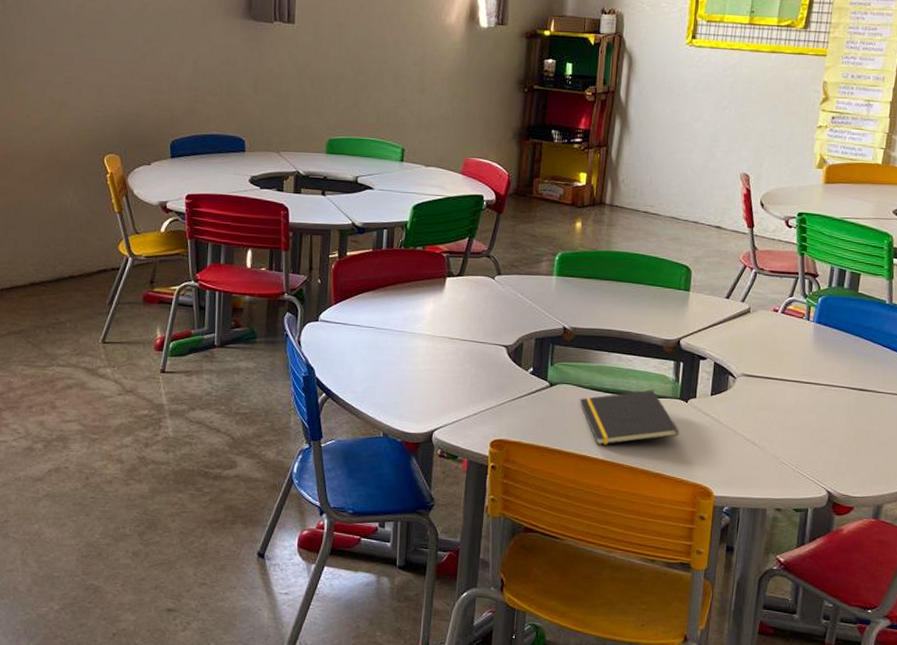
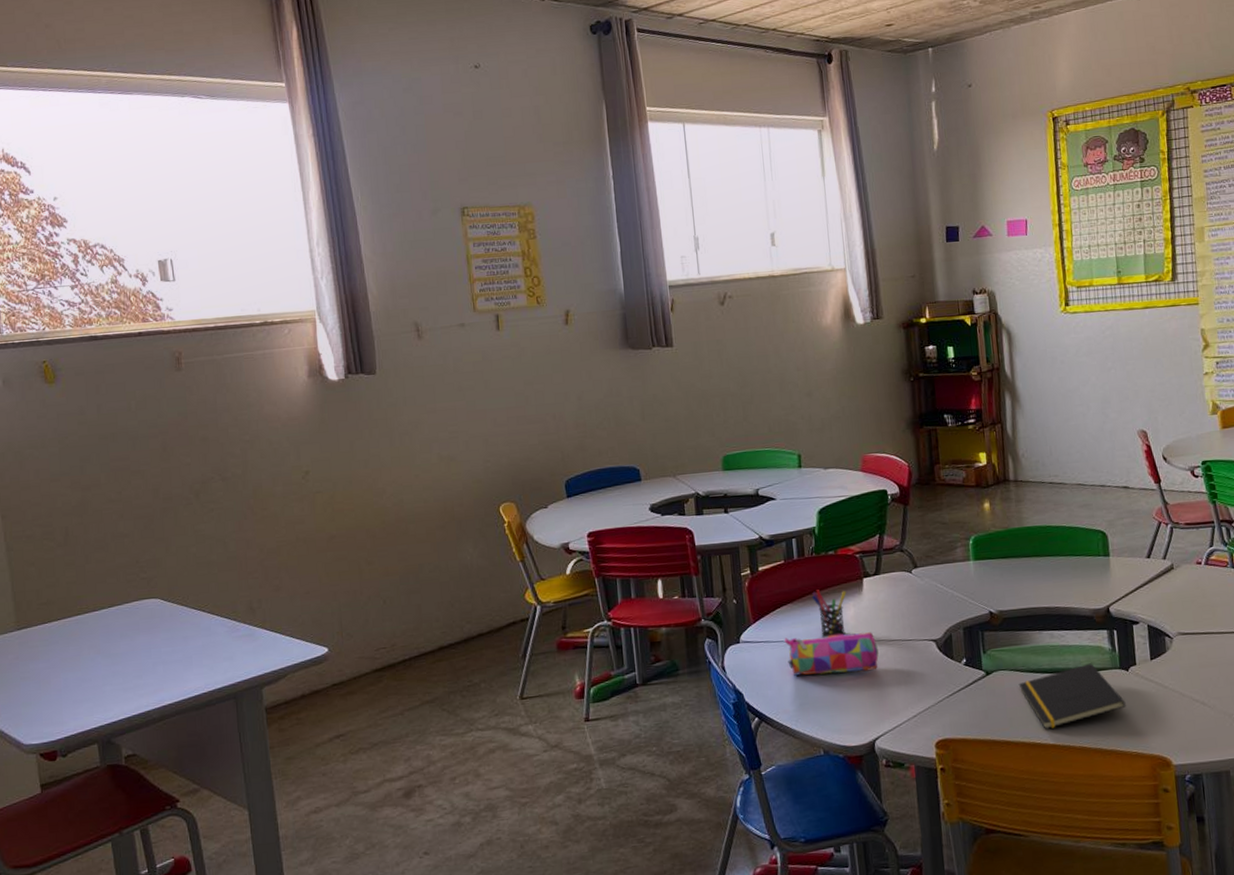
pencil case: none [361,323,450,366] -> present [784,632,879,676]
pen holder: none [394,282,428,329] -> present [811,590,847,638]

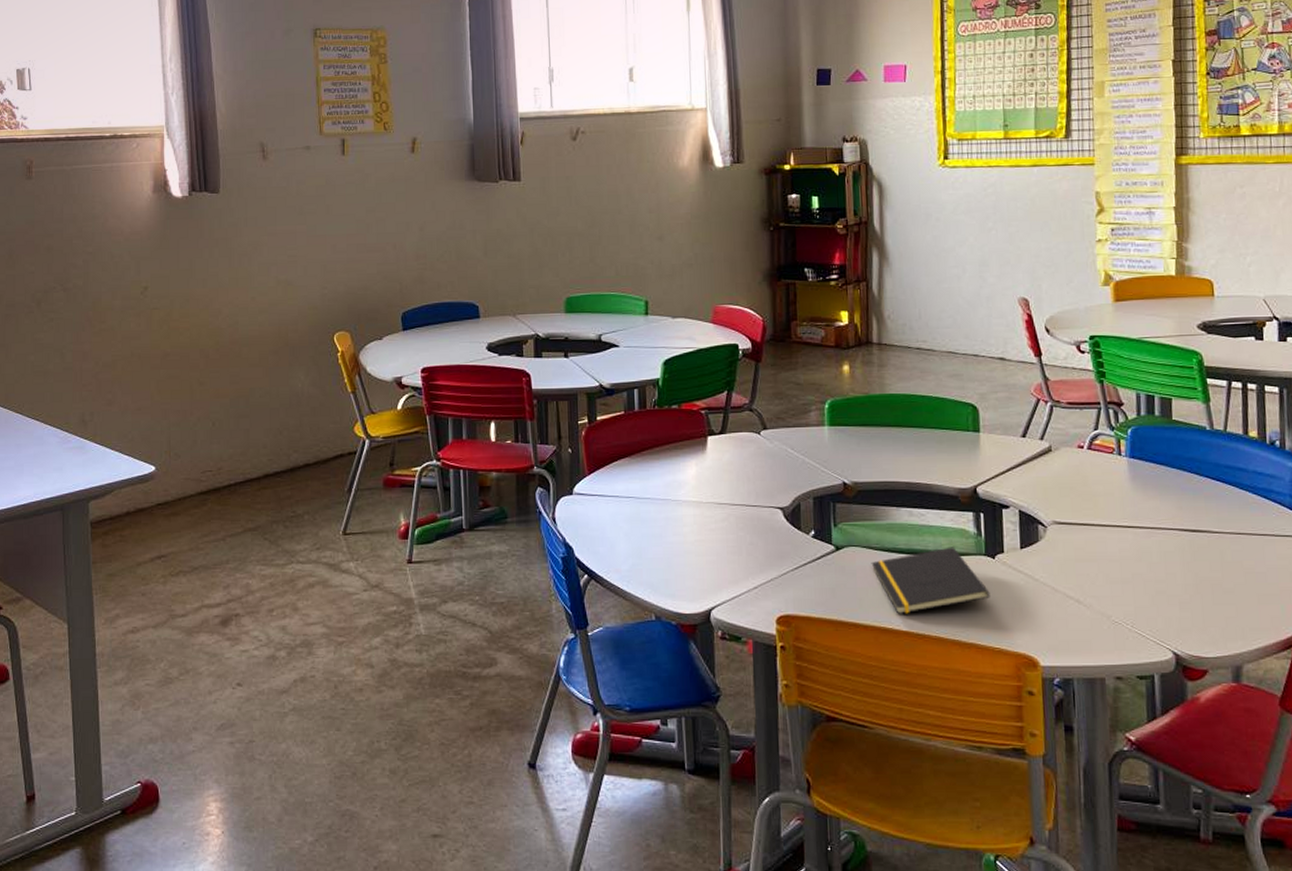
pencil case: present [784,632,879,676] -> none [620,493,720,536]
pen holder: present [811,590,847,638] -> none [651,445,689,496]

